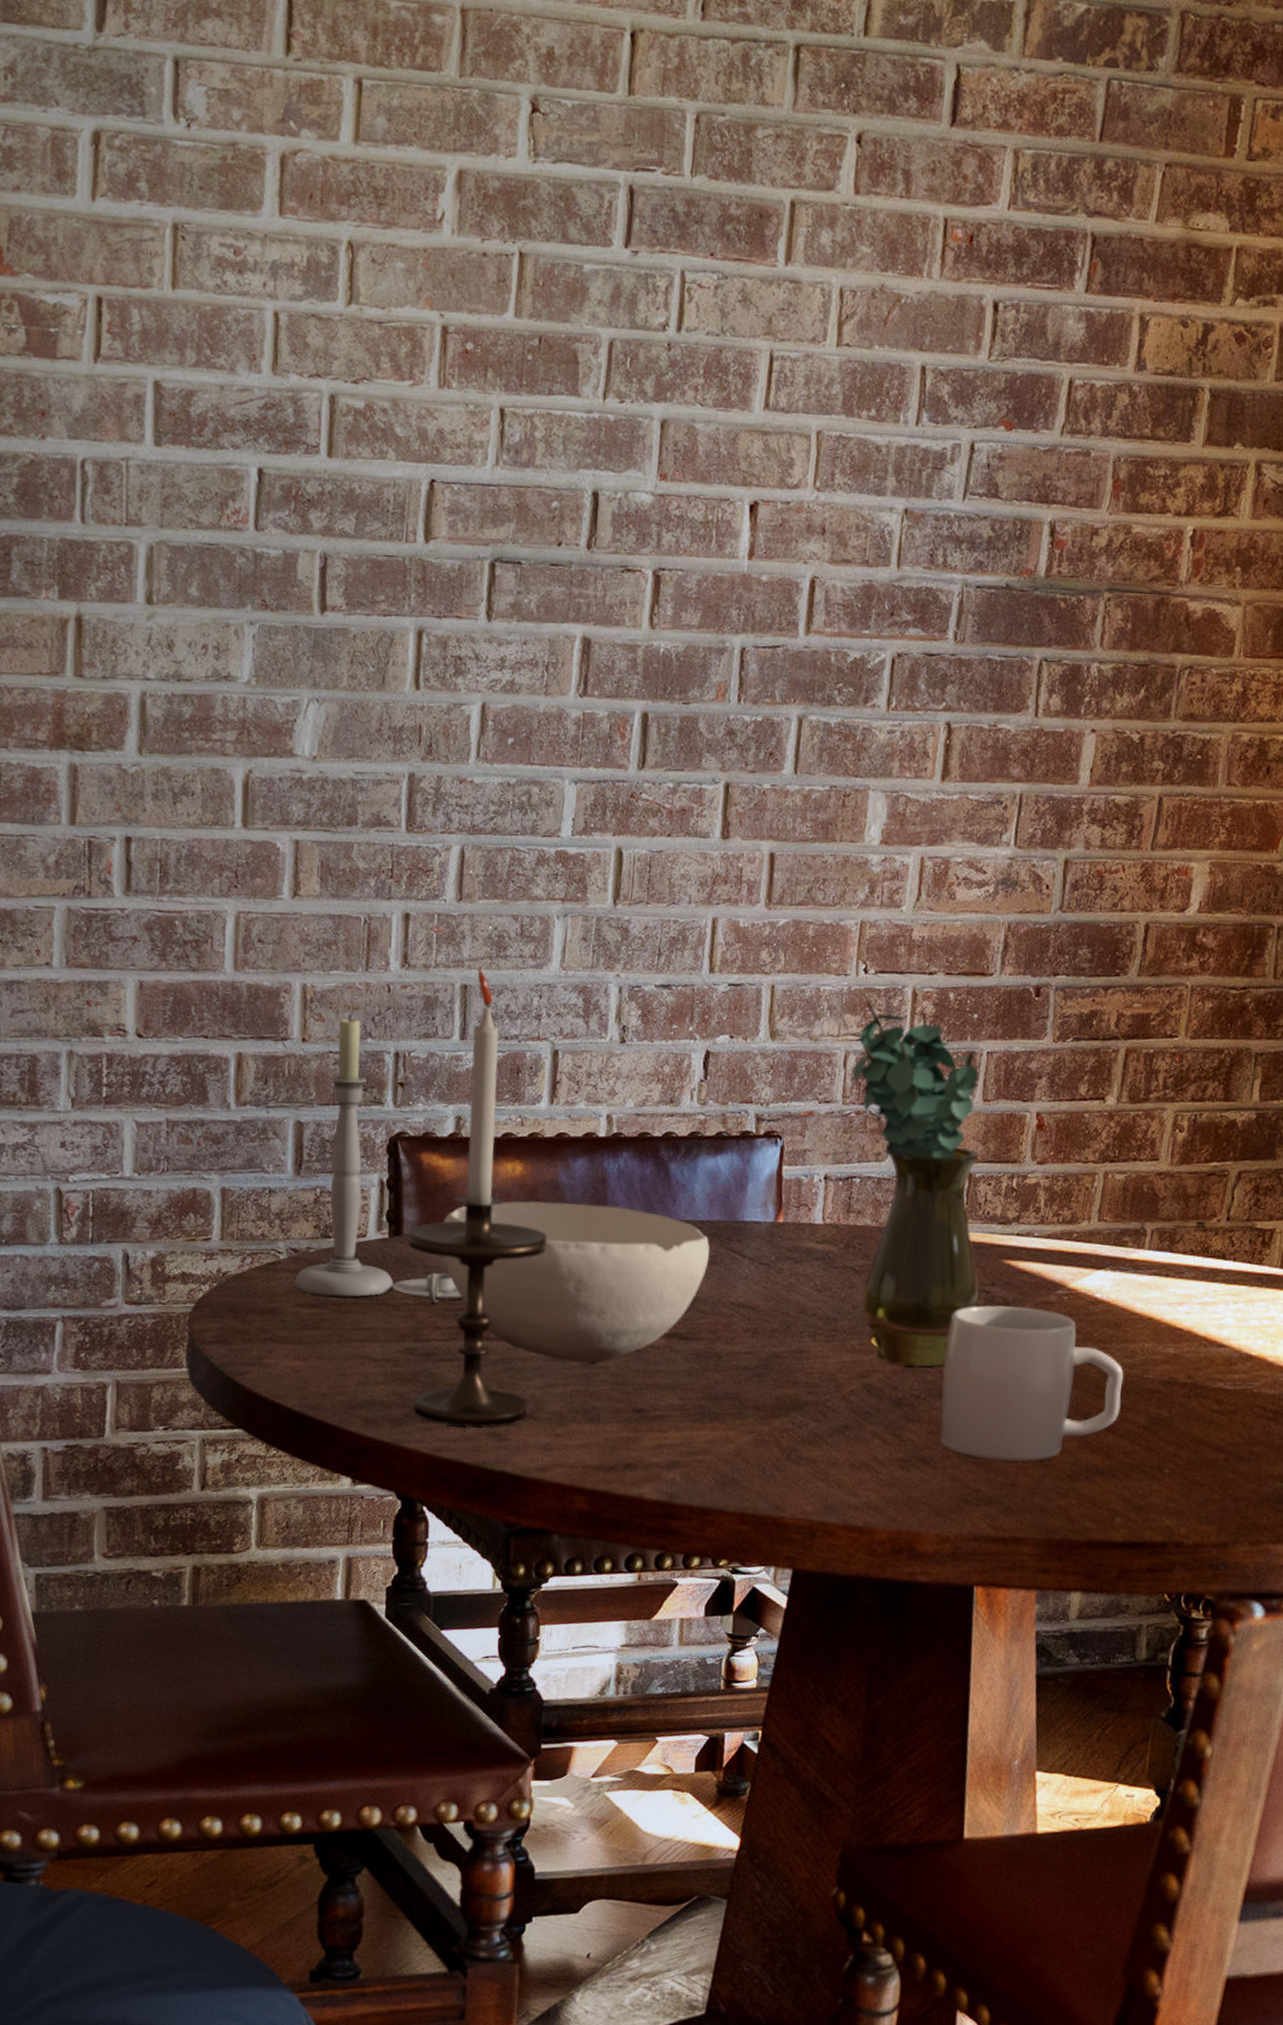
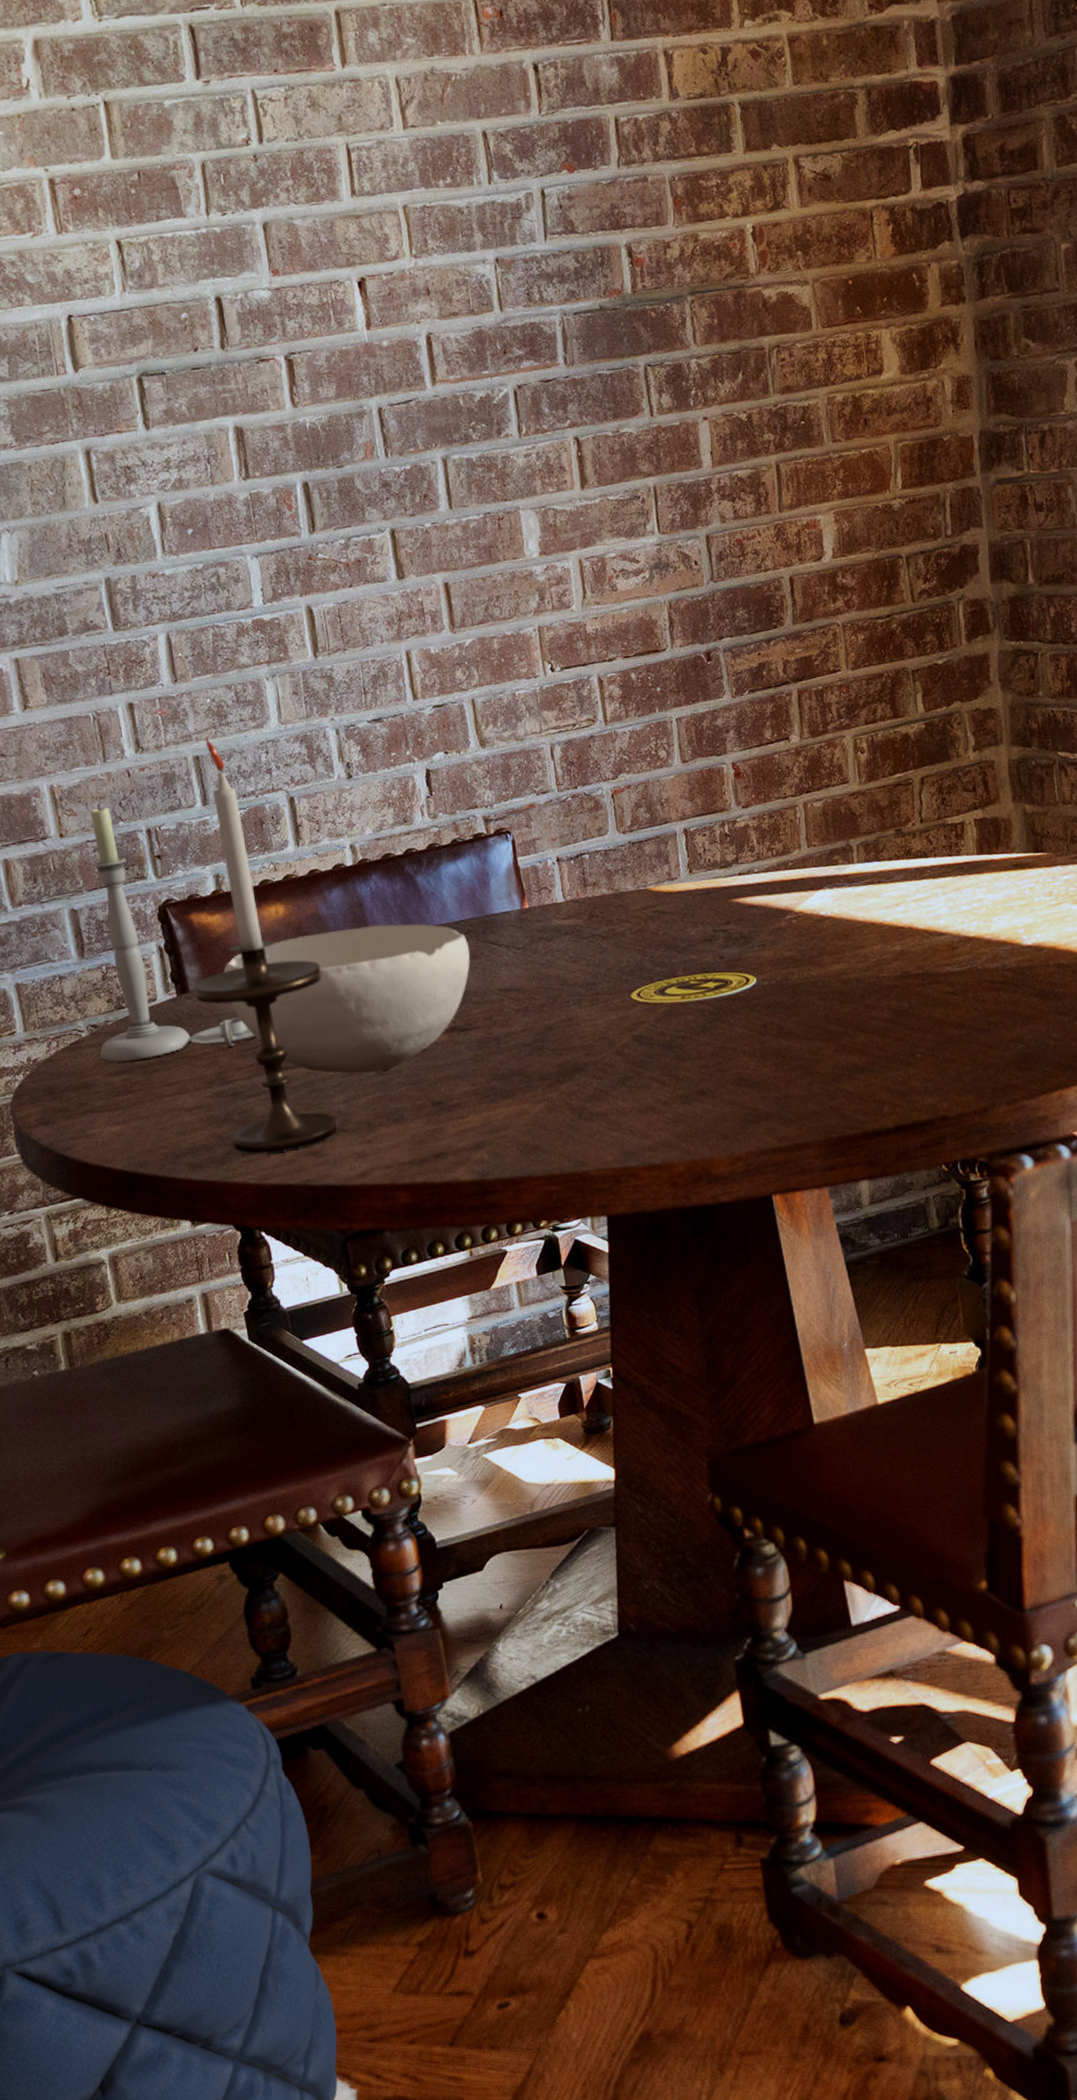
vase: present [853,1001,980,1367] -> none [559,695,719,1012]
mug: present [940,1305,1124,1462] -> none [697,935,866,1080]

